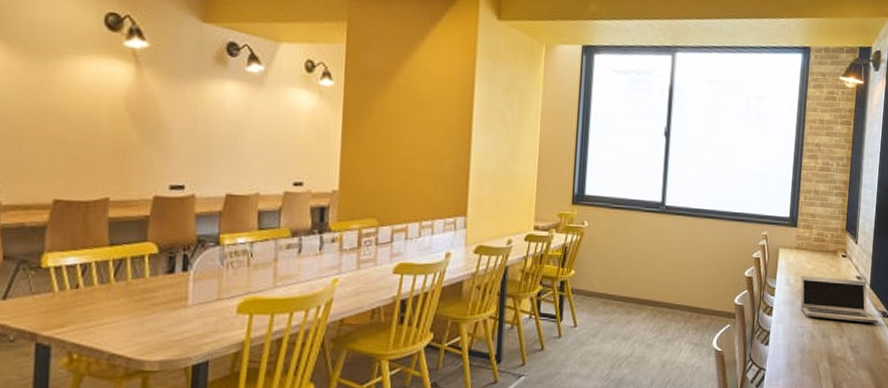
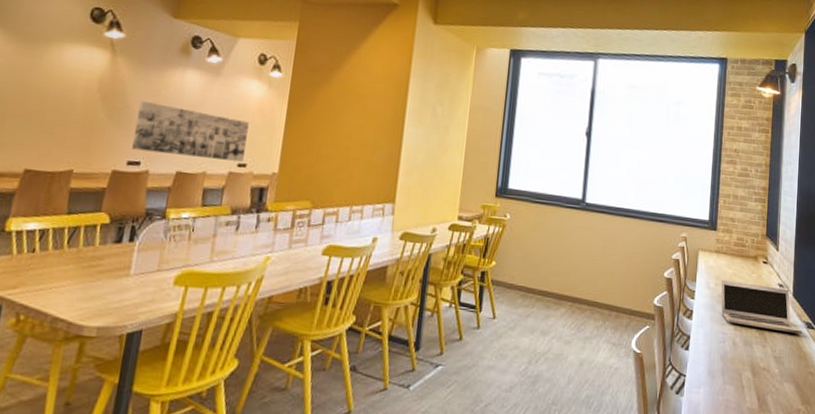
wall art: none [173,117,303,180] -> present [132,100,250,162]

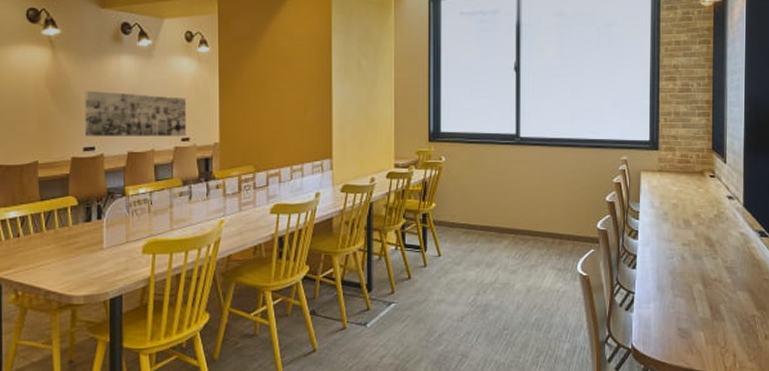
laptop: present [721,280,803,334] -> none [666,198,756,243]

